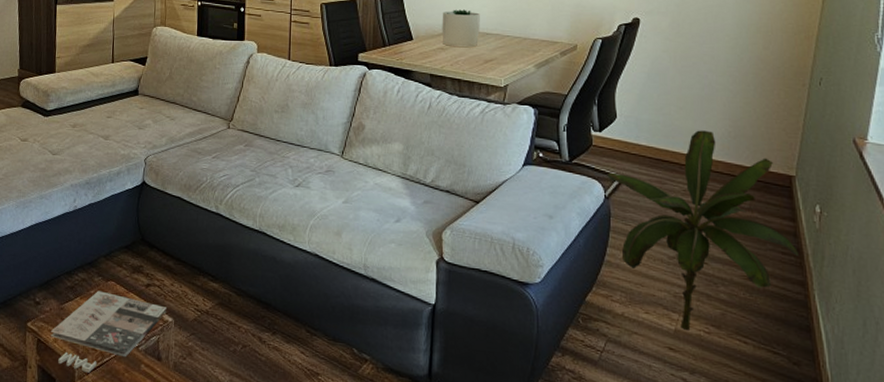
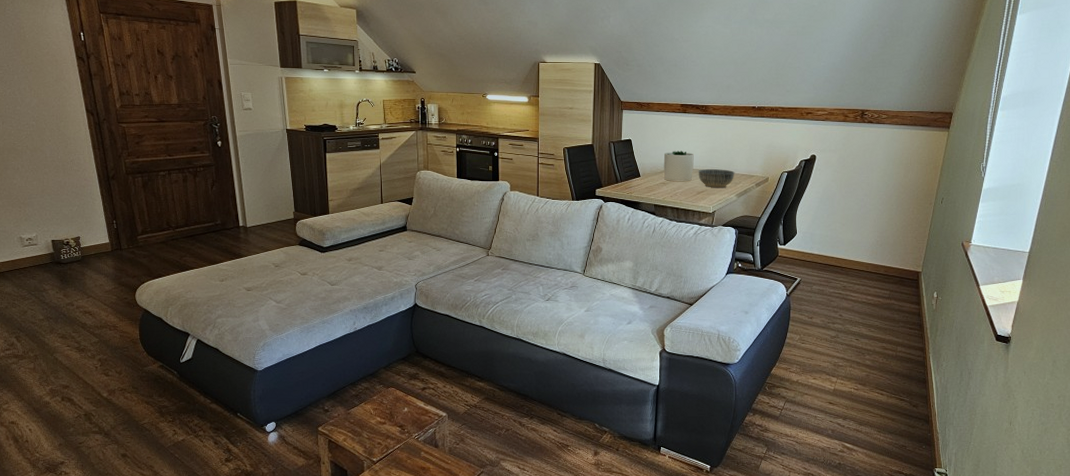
magazine: present [50,290,166,373] -> none [339,396,441,463]
bowl: none [485,32,533,57] -> present [698,169,735,188]
plant: present [607,130,800,330] -> none [789,241,921,389]

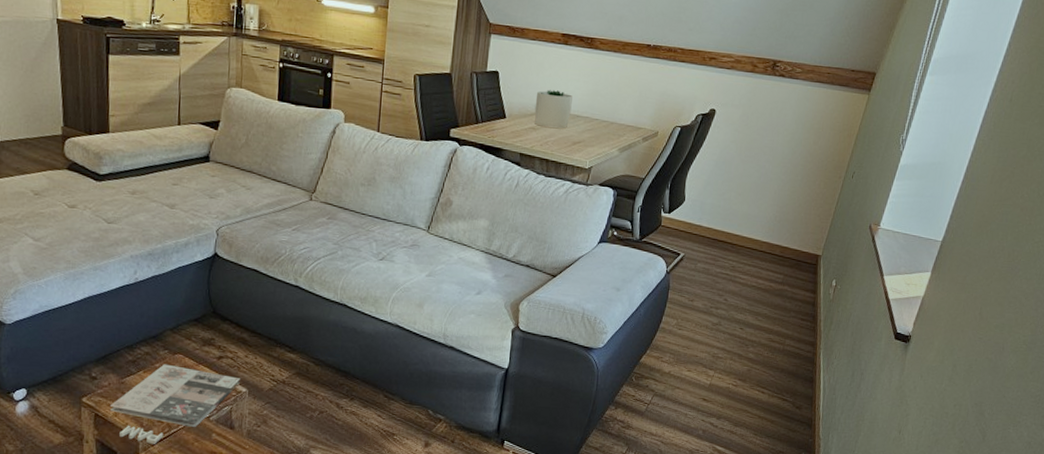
magazine: none [339,396,441,463] -> present [109,364,240,444]
bowl: present [698,169,735,188] -> none [575,115,620,140]

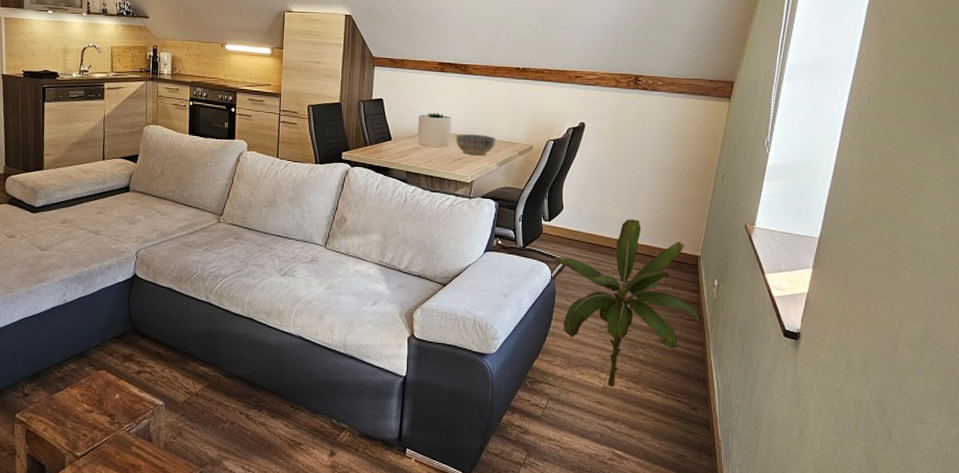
magazine: present [109,364,240,444] -> none [39,380,157,458]
bowl: none [575,115,620,140] -> present [455,134,496,156]
plant: none [670,214,814,384] -> present [554,219,701,386]

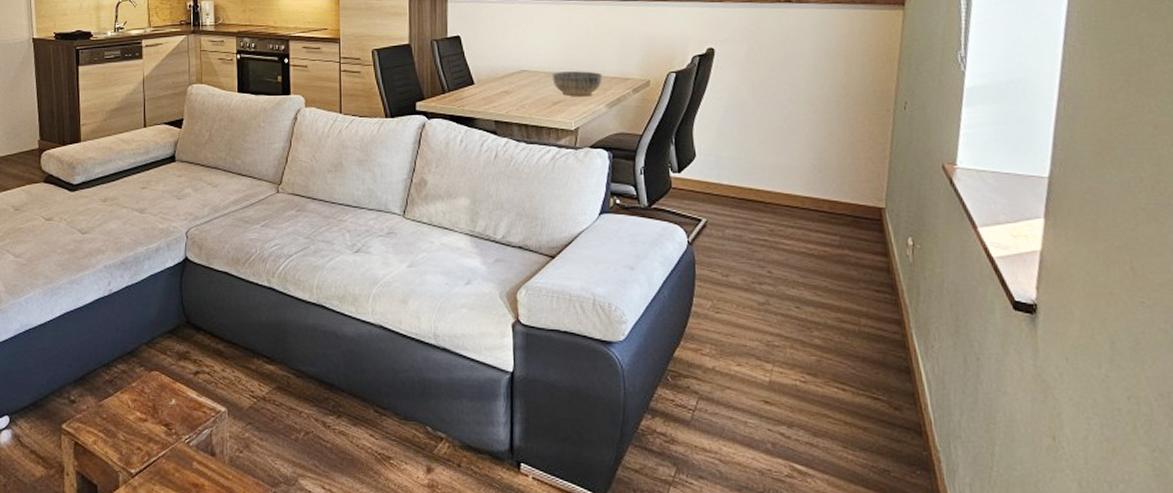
planter: present [417,113,451,148] -> none [504,48,546,90]
plant: present [554,219,701,386] -> none [689,165,894,381]

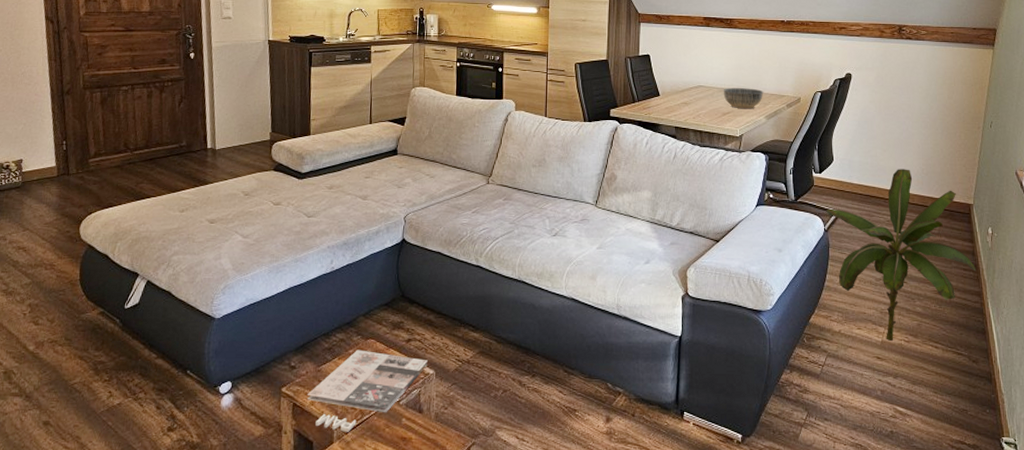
magazine: none [88,383,218,476] -> present [307,350,428,432]
plant: none [689,165,894,381] -> present [826,169,977,341]

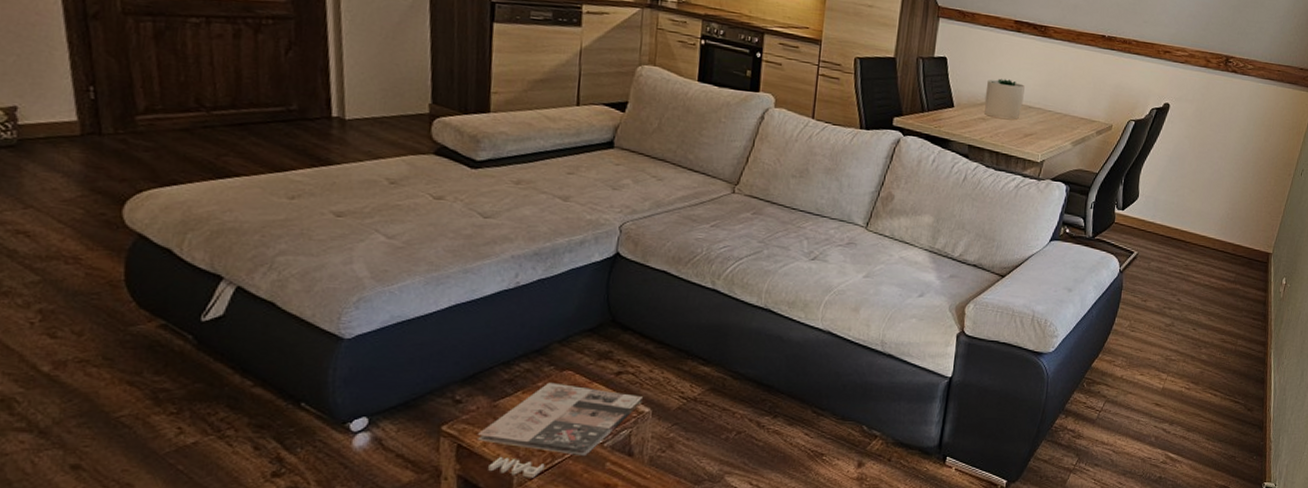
planter: none [685,67,718,102] -> present [984,78,1025,121]
bowl: present [723,88,764,109] -> none [1027,105,1073,132]
plant: present [826,169,977,341] -> none [1123,211,1265,388]

